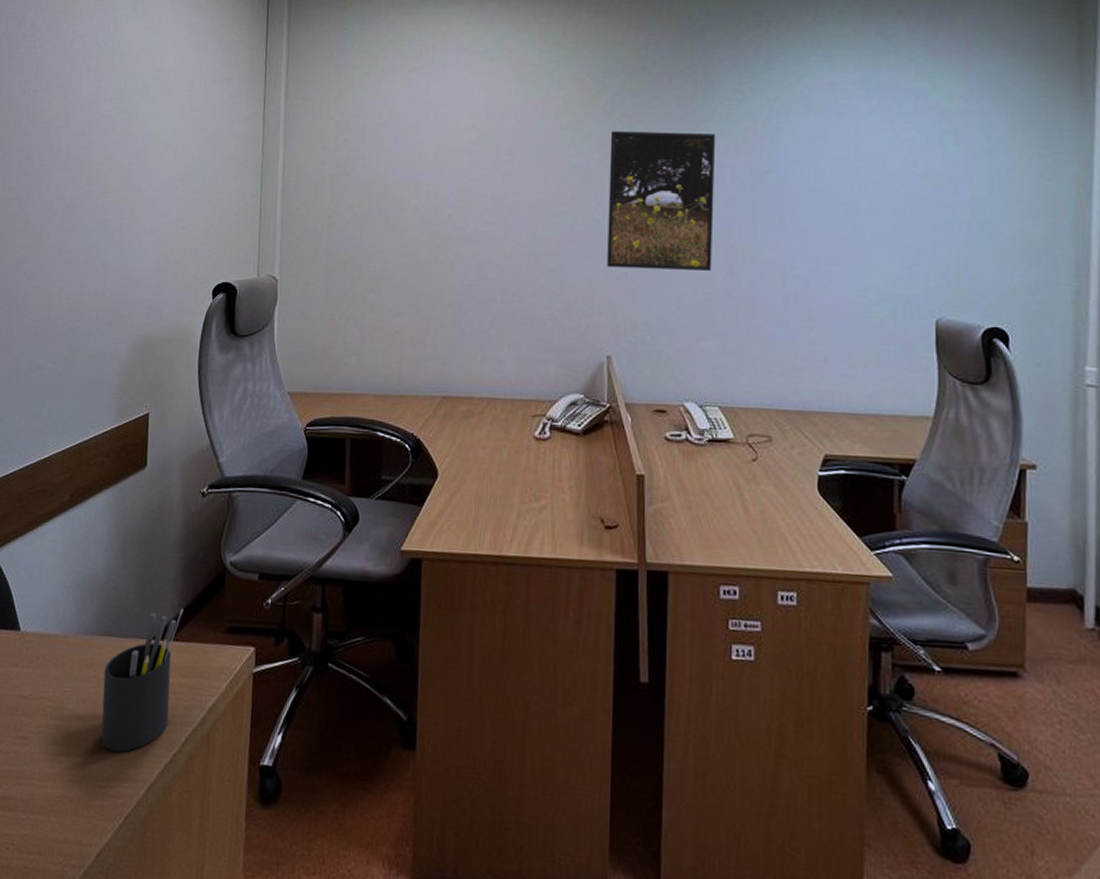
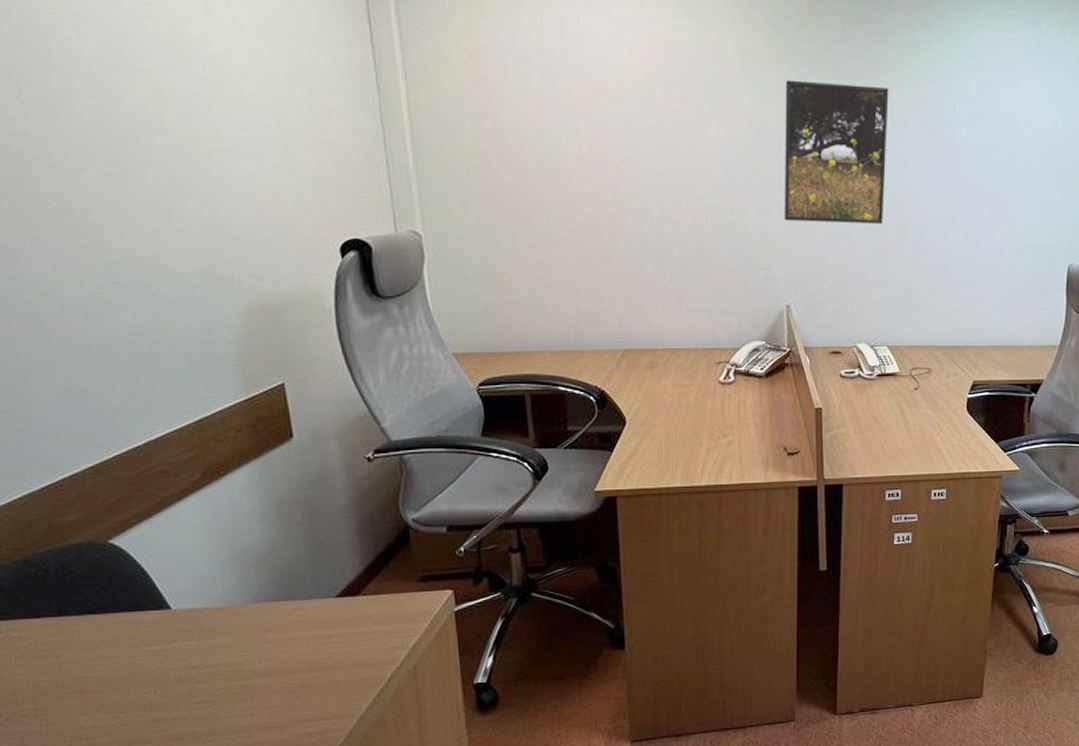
pen holder: present [101,609,184,753] -> none [285,567,370,698]

